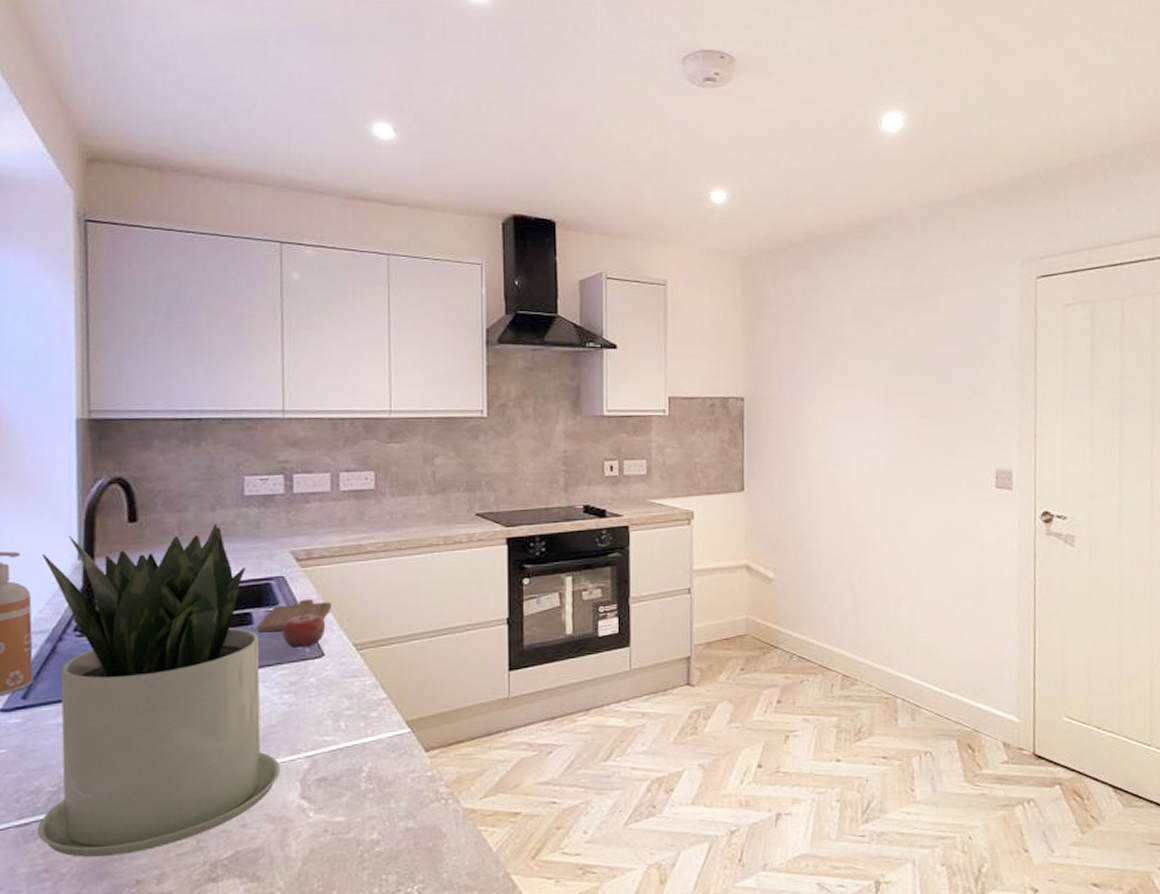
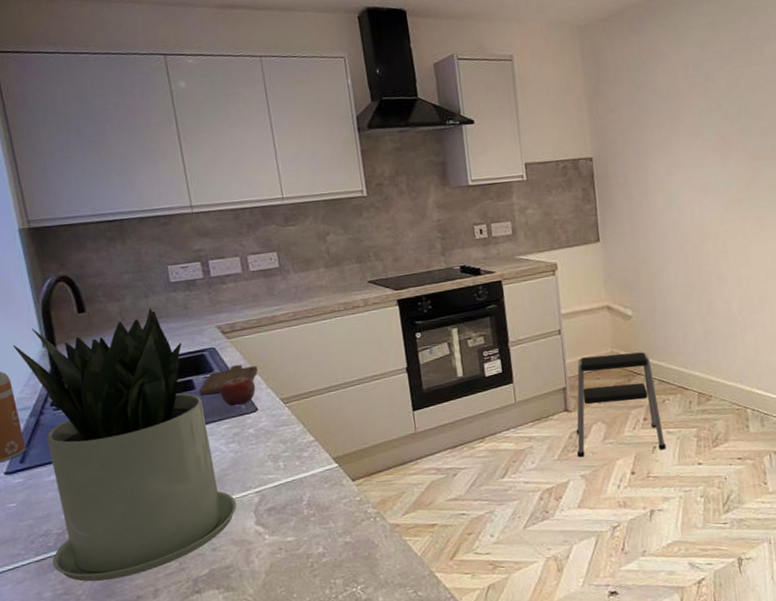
step stool: none [697,621,801,743] -> present [576,352,666,458]

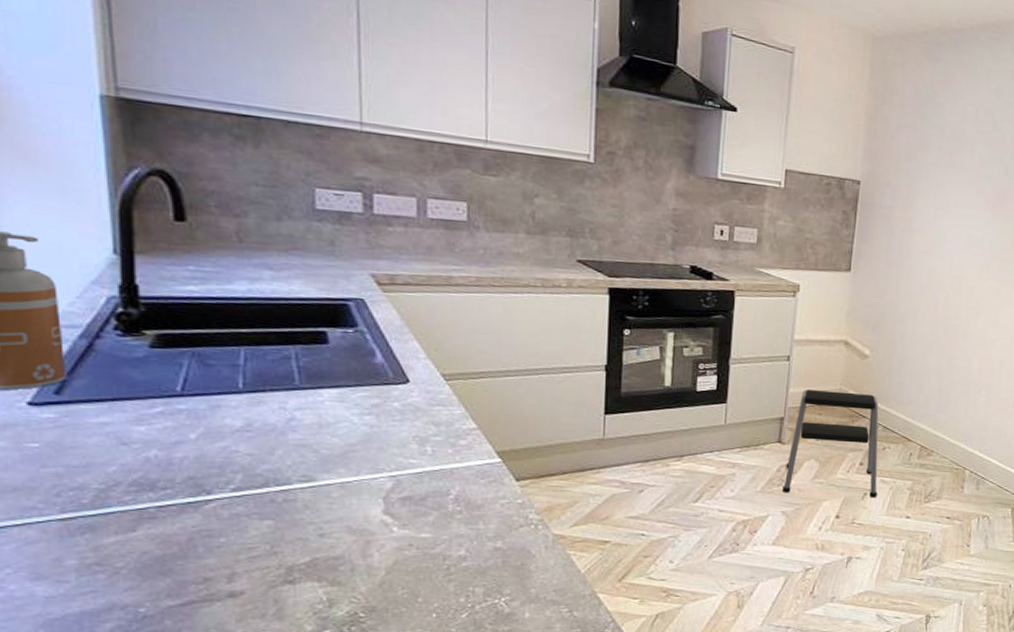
planter: present [12,308,237,582] -> none [66,227,362,554]
chopping board: present [199,364,258,396] -> none [334,324,418,354]
fruit: present [219,374,256,407] -> none [361,336,411,373]

